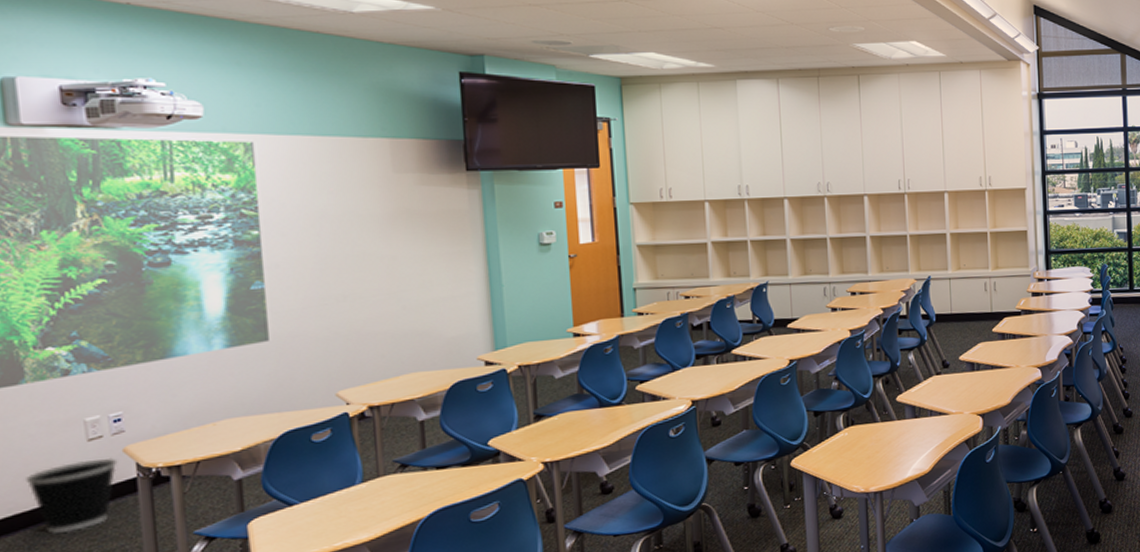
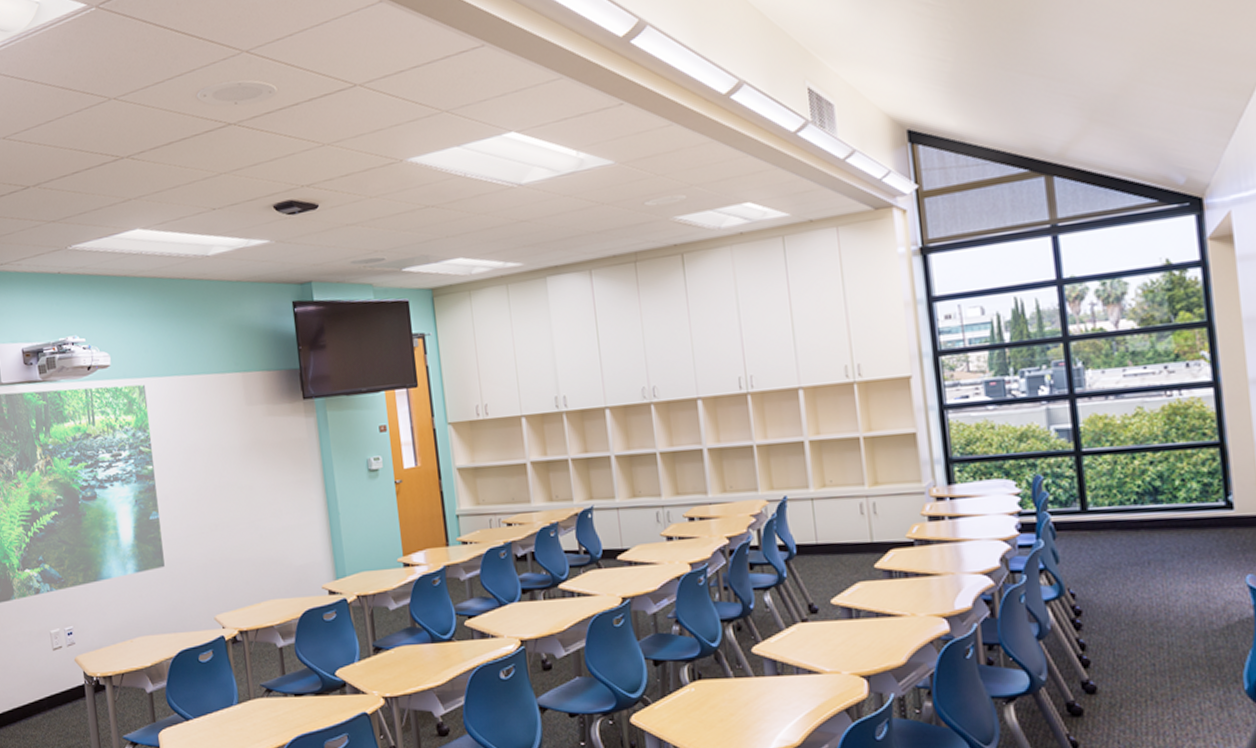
wastebasket: present [24,457,118,535] -> none [18,665,72,728]

